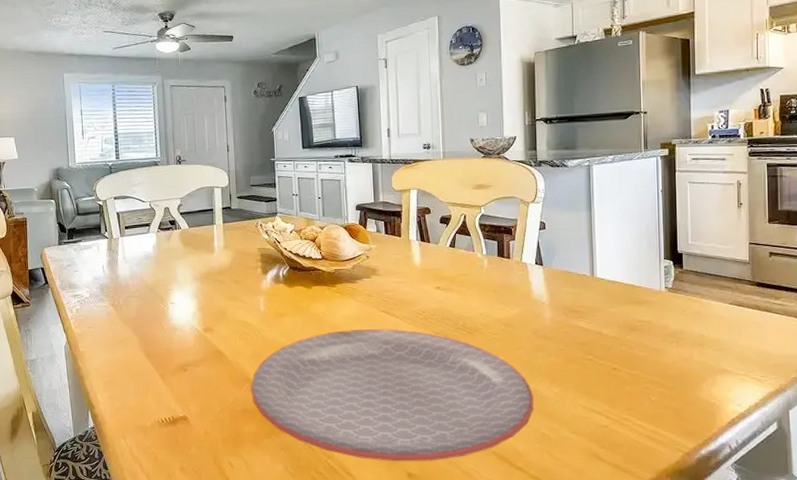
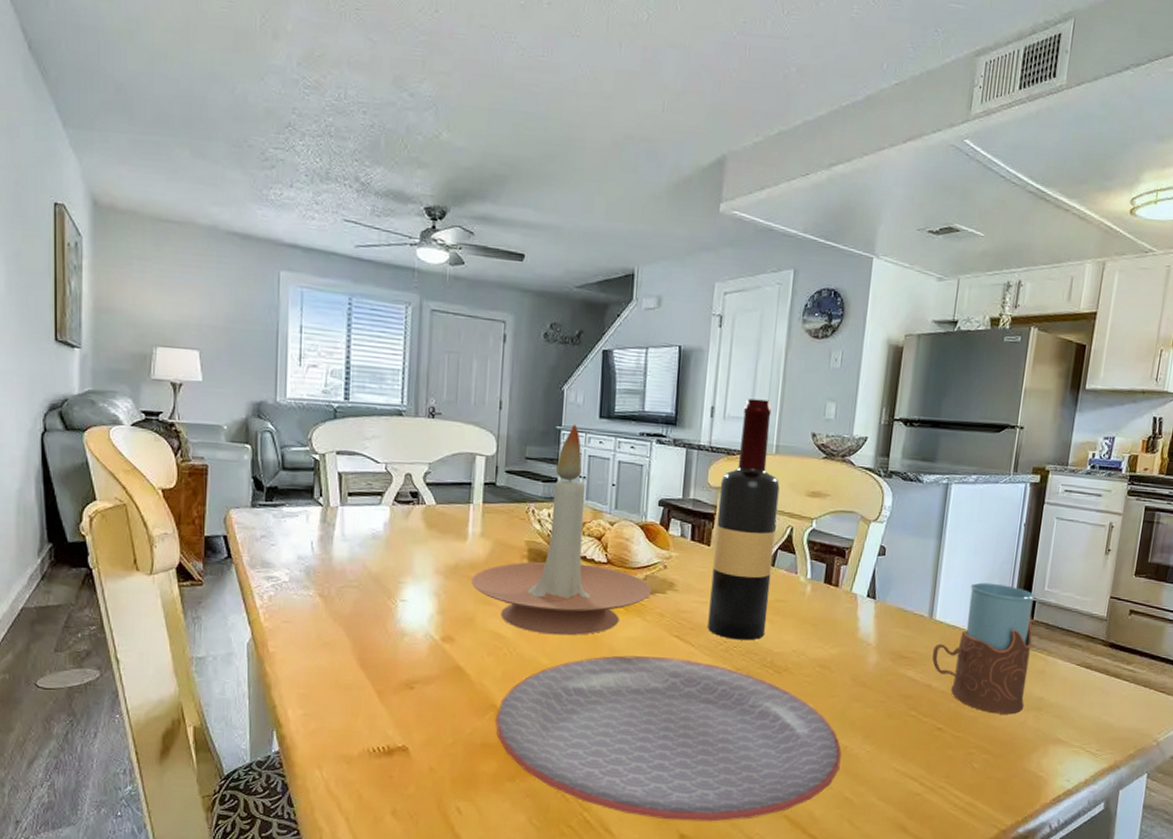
candle holder: none [221,156,359,319] -> present [472,425,652,636]
wine bottle: none [402,118,455,310] -> present [707,398,780,641]
drinking glass: none [599,242,688,352] -> present [932,582,1036,715]

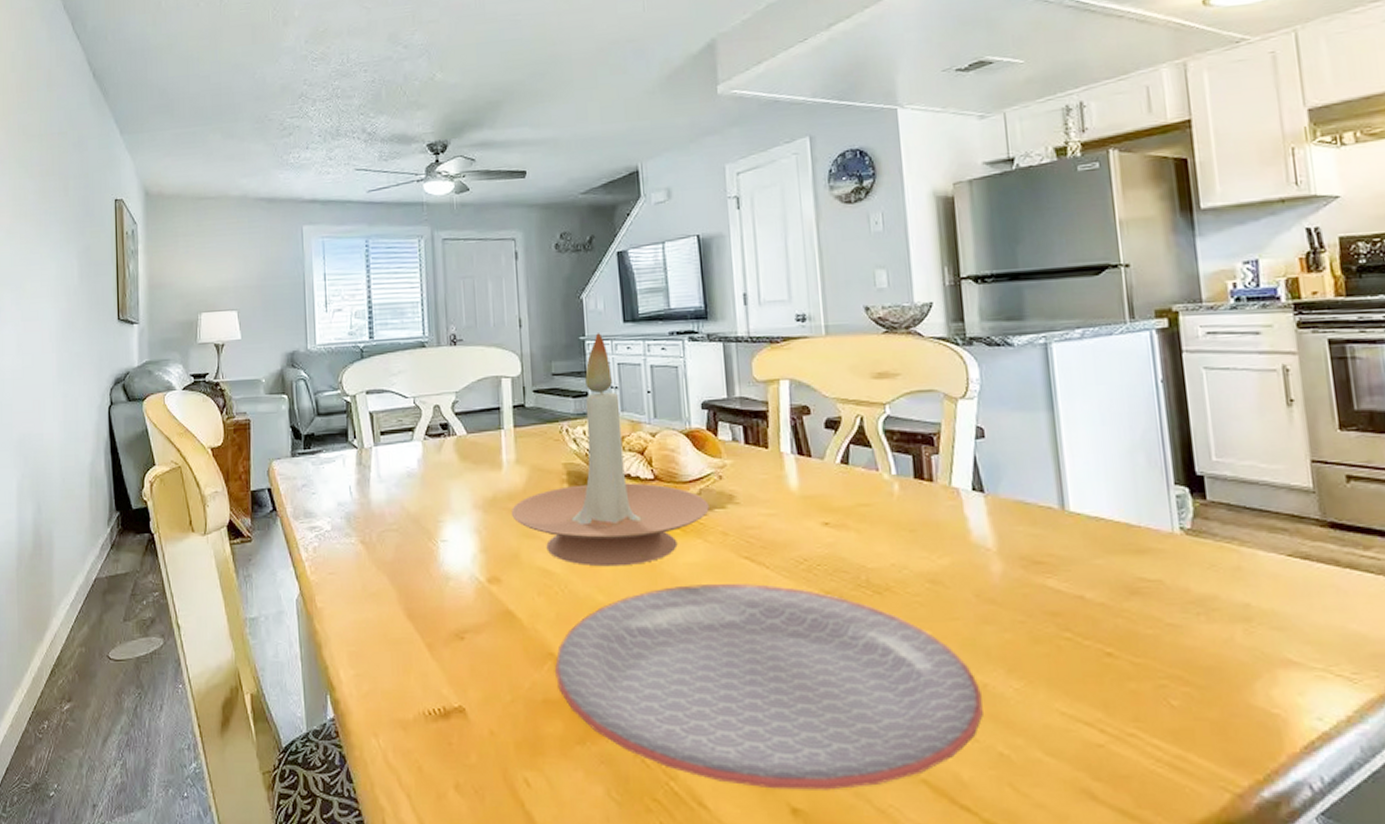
wine bottle: present [707,398,780,641] -> none [768,278,853,556]
drinking glass: present [932,582,1036,715] -> none [1076,458,1225,630]

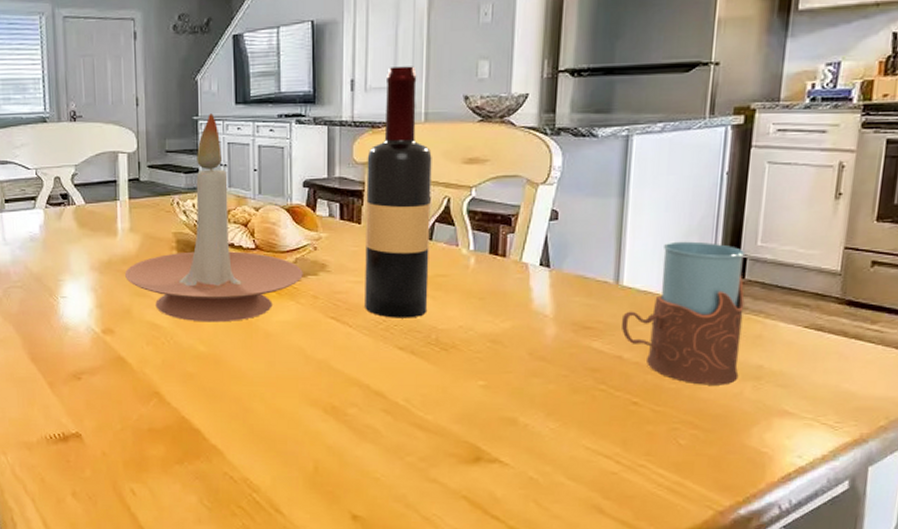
plate: present [555,584,983,790] -> none [160,339,522,502]
wine bottle: none [768,278,853,556] -> present [365,66,432,318]
drinking glass: none [1076,458,1225,630] -> present [622,241,746,385]

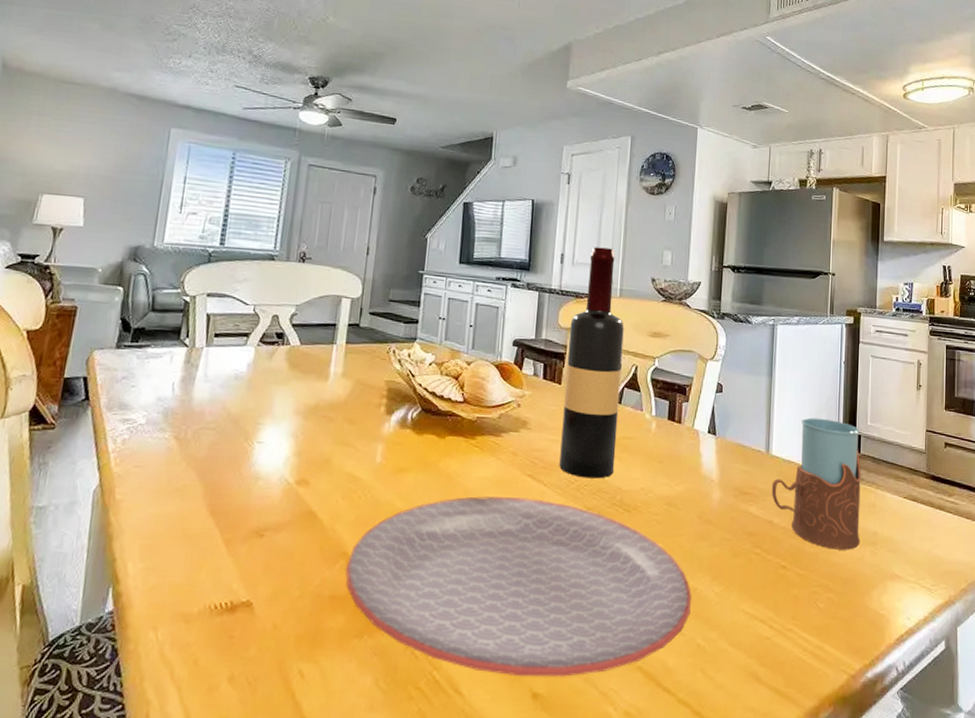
candle holder: present [125,113,303,323] -> none [330,269,506,477]
plate: none [160,339,522,502] -> present [345,496,692,677]

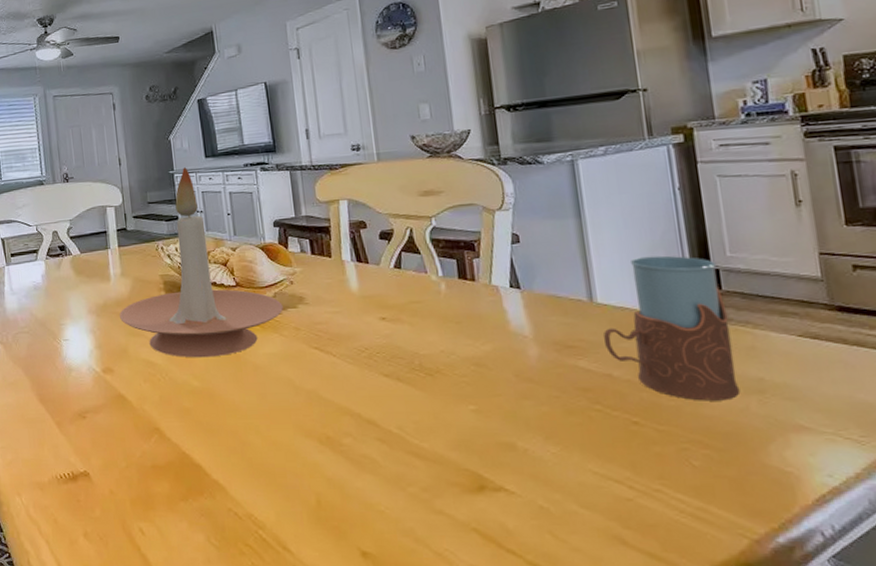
candle holder: none [330,269,506,477] -> present [120,167,283,358]
plate: present [345,496,692,677] -> none [160,369,525,537]
wine bottle: present [559,247,624,479] -> none [329,113,407,346]

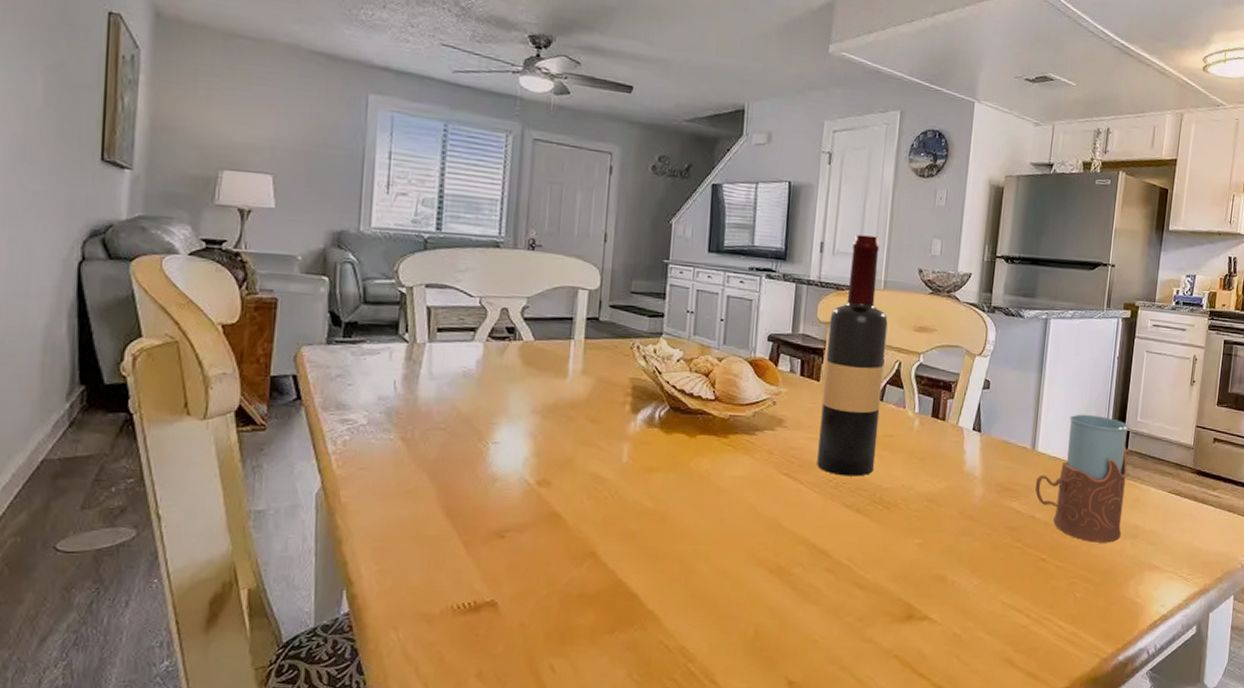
candle holder: present [120,167,283,358] -> none [571,258,760,476]
wine bottle: none [329,113,407,346] -> present [817,235,888,477]

